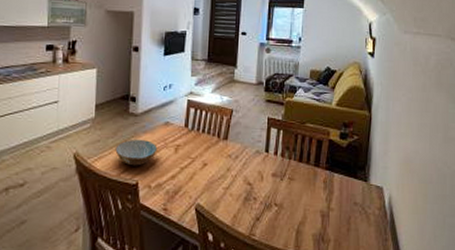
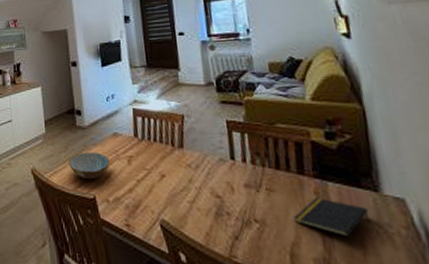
notepad: none [305,185,358,217] -> present [294,197,370,237]

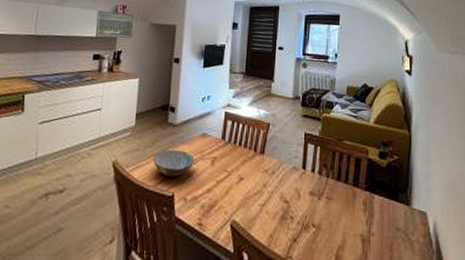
notepad: present [294,197,370,237] -> none [344,207,400,243]

